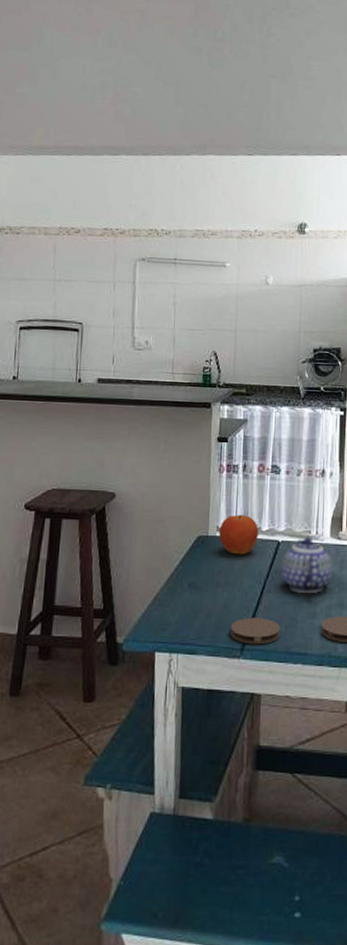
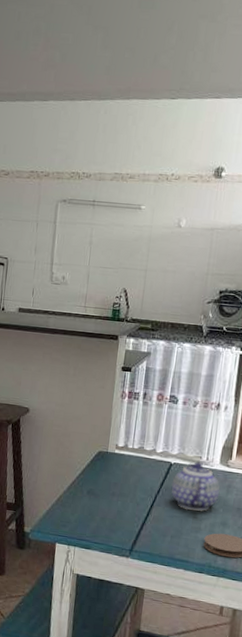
fruit: present [219,514,258,555] -> none [117,436,153,472]
coaster: present [230,617,281,645] -> none [121,524,167,549]

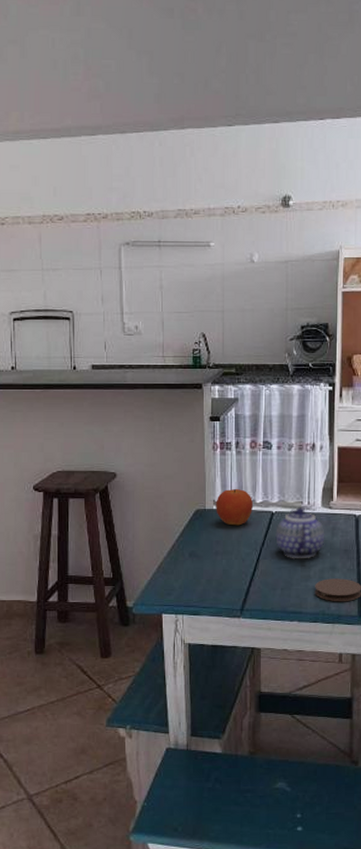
fruit: none [117,436,153,472] -> present [216,488,253,526]

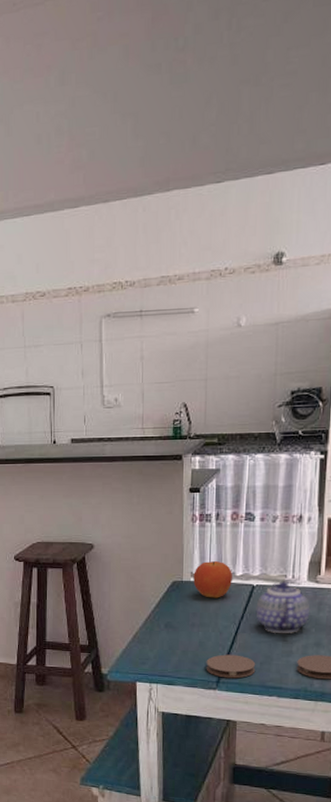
coaster: none [230,581,277,605] -> present [206,654,256,679]

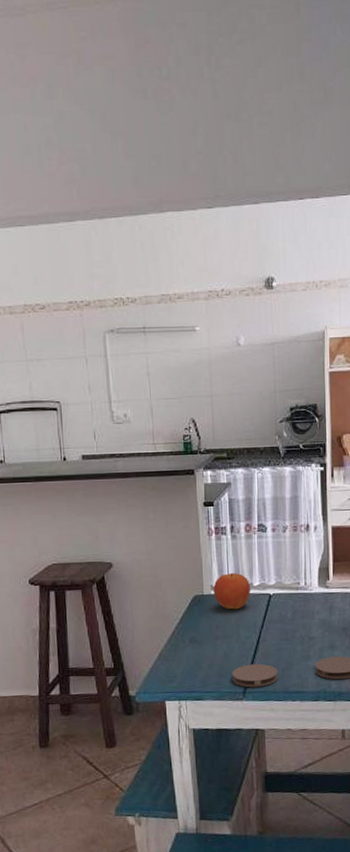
teapot: present [255,581,311,634] -> none [274,588,323,640]

